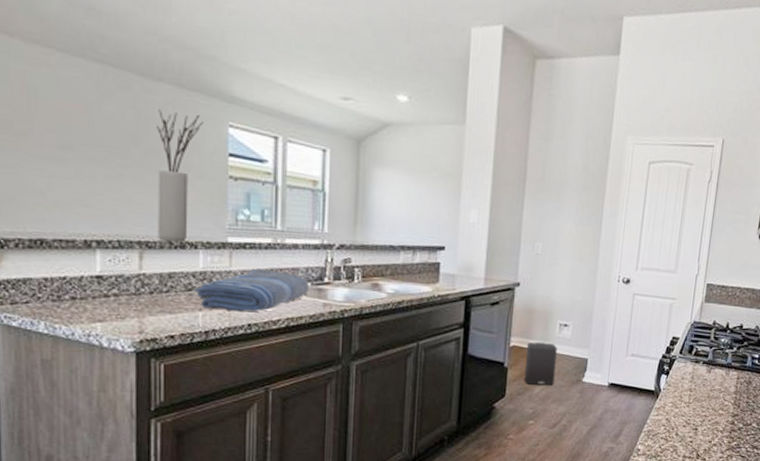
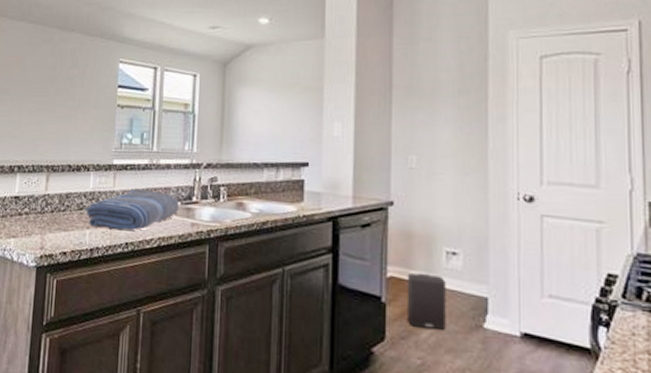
vase: present [157,109,203,242] -> none [61,54,101,165]

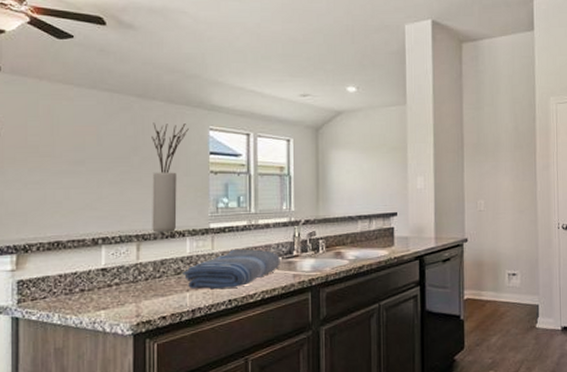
vase: none [61,54,101,165] -> present [152,122,189,233]
pedal bin: present [406,272,446,330] -> none [479,292,509,335]

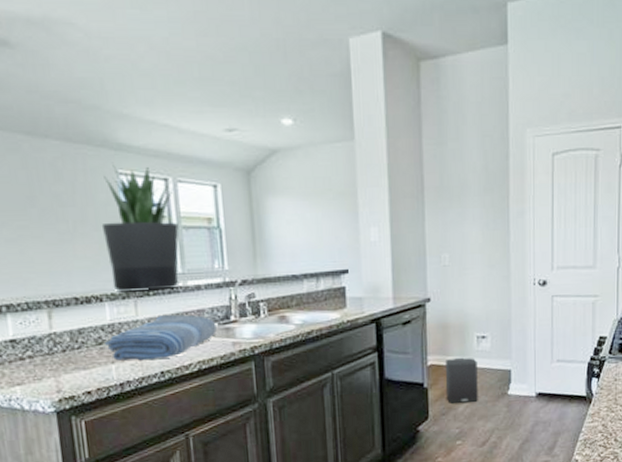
vase: present [152,122,189,233] -> none [49,166,94,298]
planter: none [190,122,255,229] -> present [101,165,179,292]
pedal bin: none [479,292,509,335] -> present [445,357,478,403]

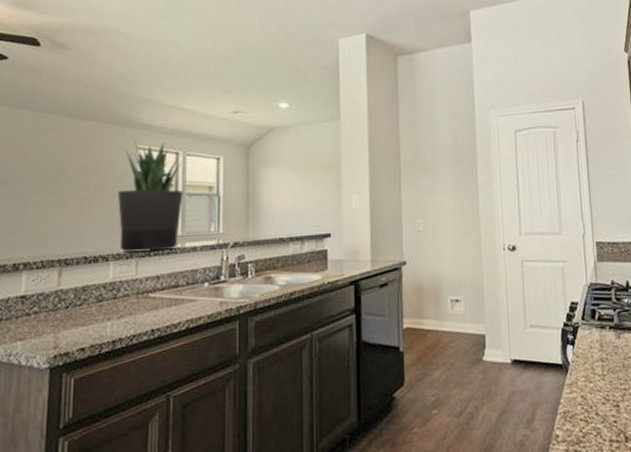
towel: present [105,314,217,361] -> none [105,273,207,318]
pedal bin: present [445,357,478,403] -> none [420,321,453,369]

